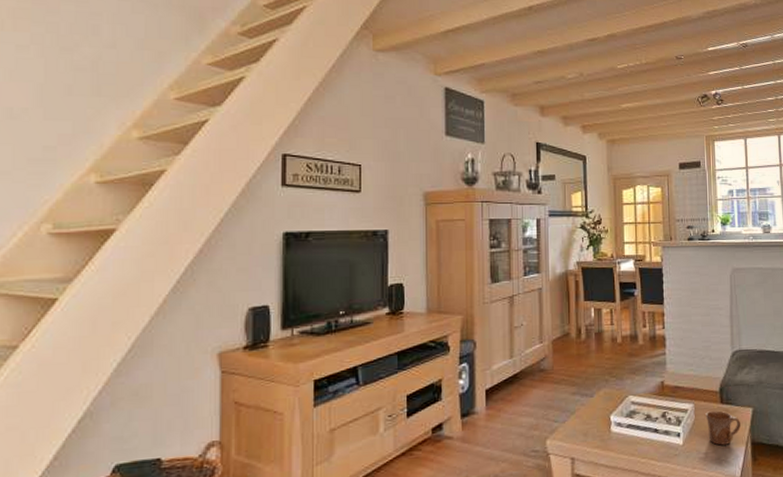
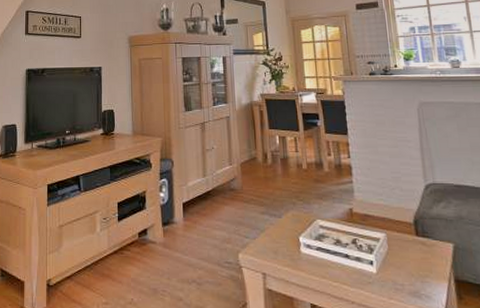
mug: present [705,411,741,446] -> none [399,243,441,279]

